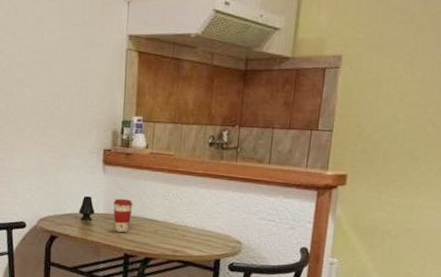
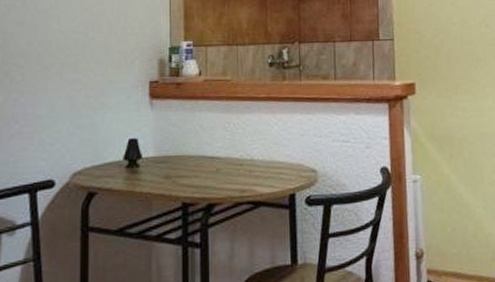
coffee cup: present [113,198,133,233] -> none [165,136,188,178]

